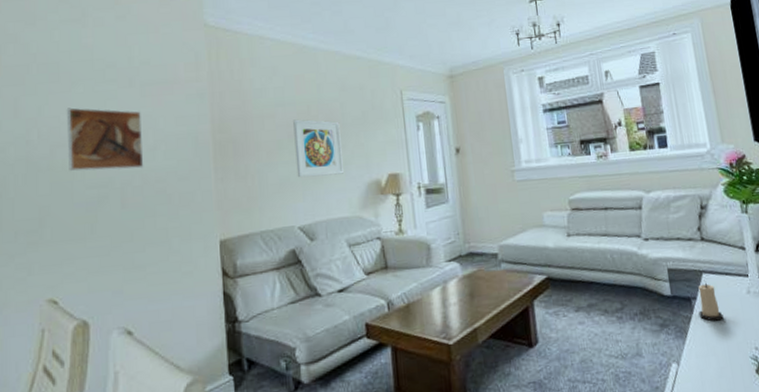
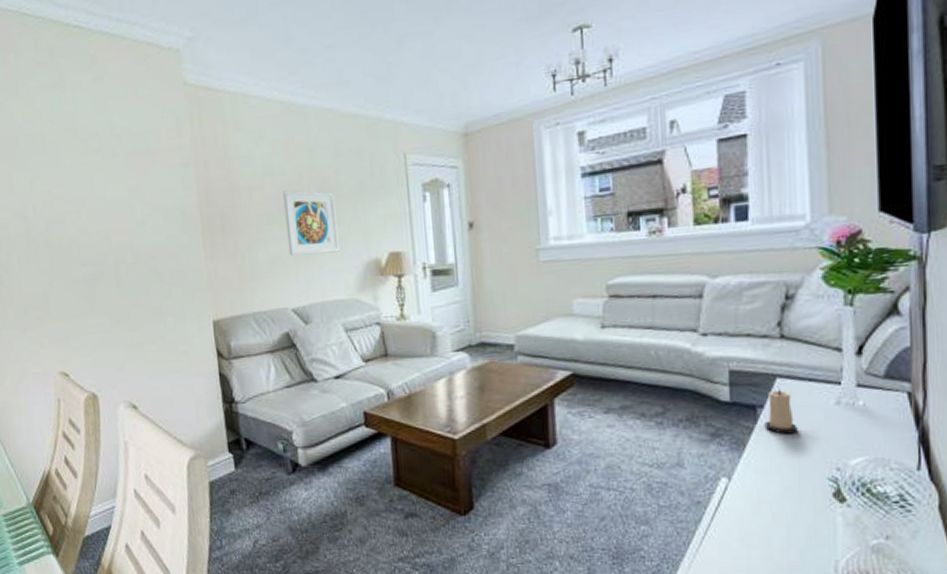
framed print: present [66,107,144,171] -> none [56,181,135,248]

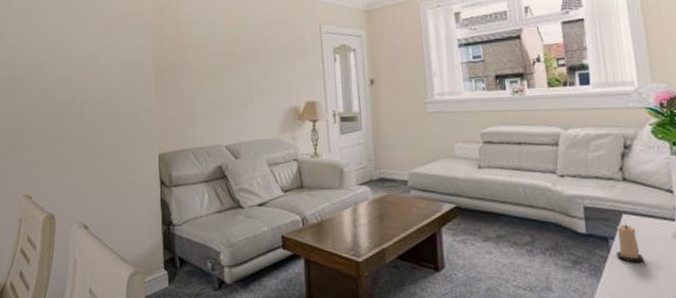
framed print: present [283,190,339,256] -> none [222,49,266,102]

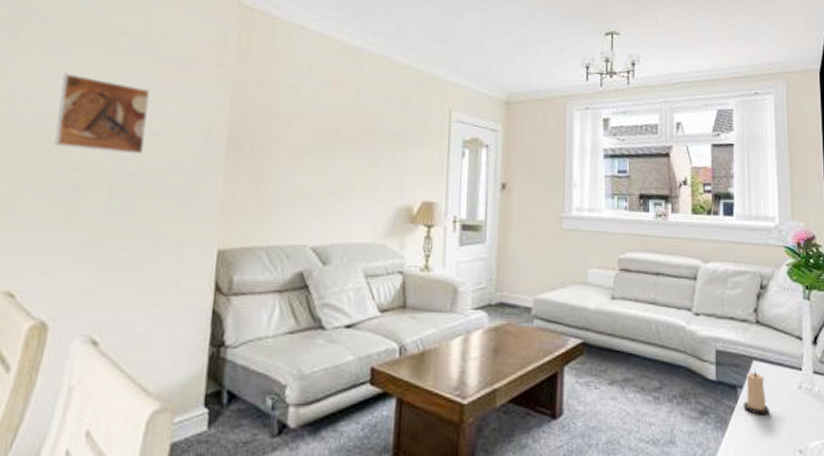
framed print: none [39,36,99,90] -> present [54,73,150,155]

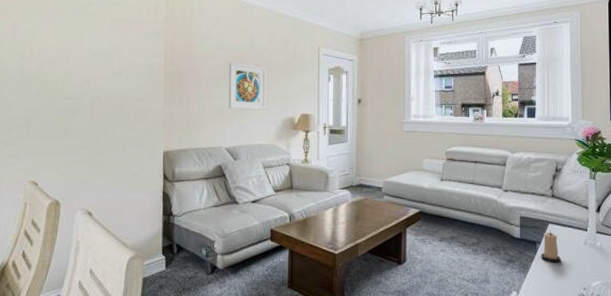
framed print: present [54,73,150,155] -> none [52,34,110,88]
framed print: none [318,125,376,194] -> present [228,62,266,110]

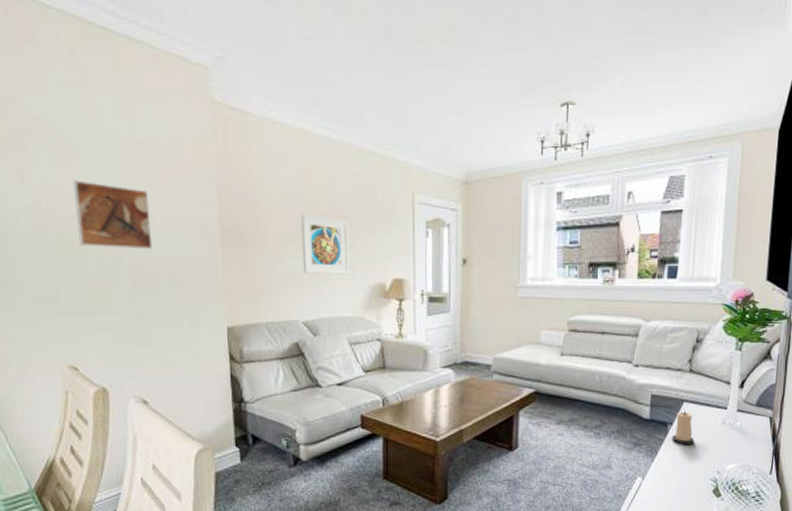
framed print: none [52,34,110,88] -> present [72,180,153,250]

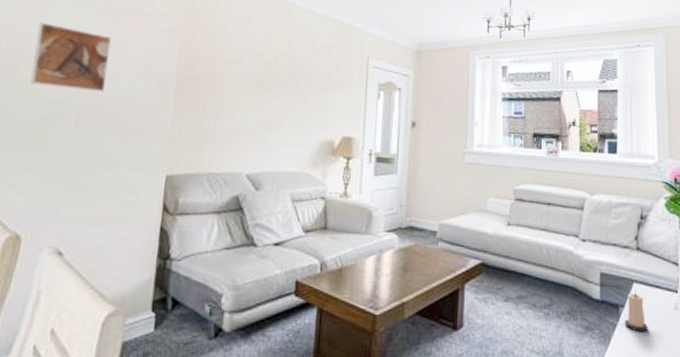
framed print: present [301,214,349,274] -> none [253,69,303,129]

